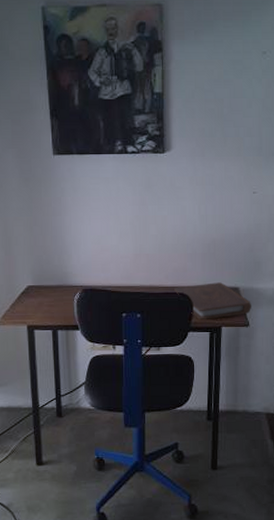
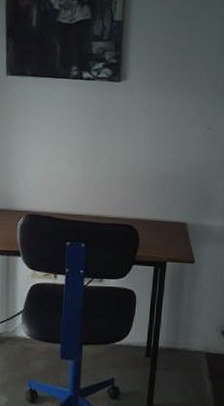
book: present [174,282,251,320] -> none [121,216,198,254]

